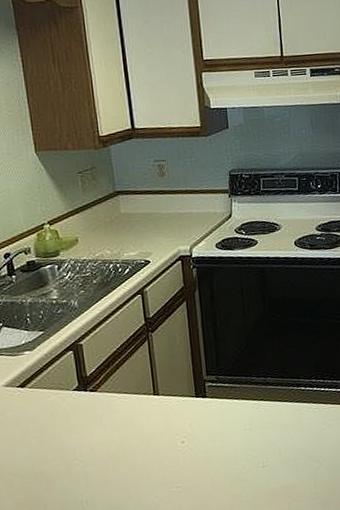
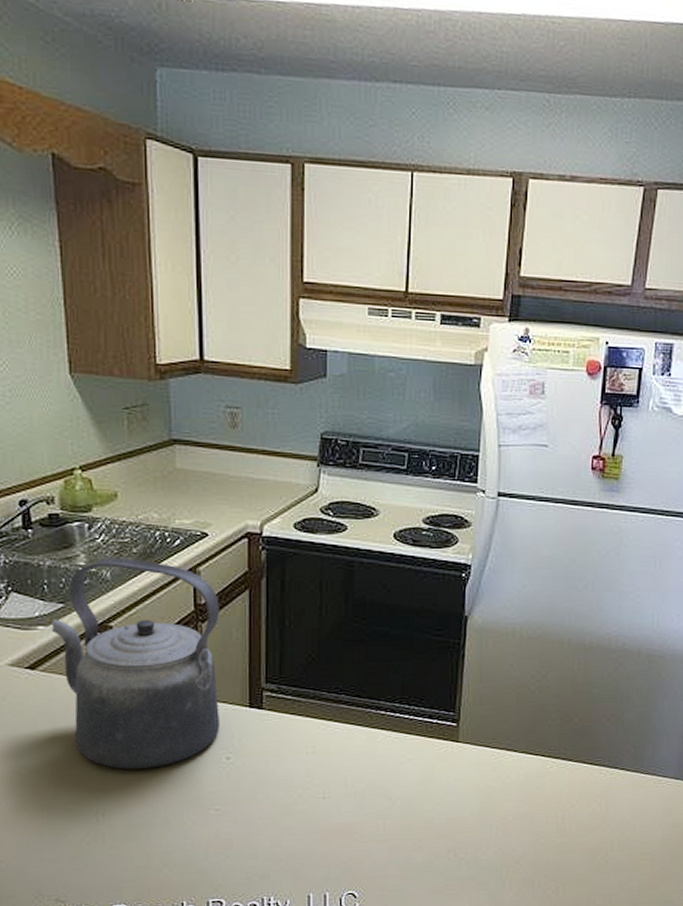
kettle: none [35,288,174,462] -> present [51,558,220,769]

